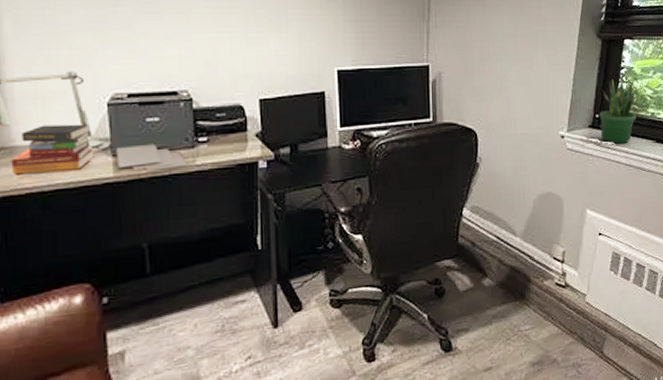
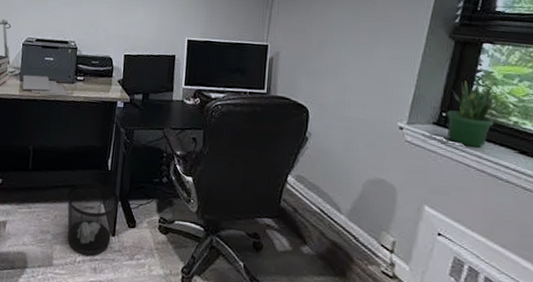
waste bin: none [208,268,277,362] -> present [67,182,119,257]

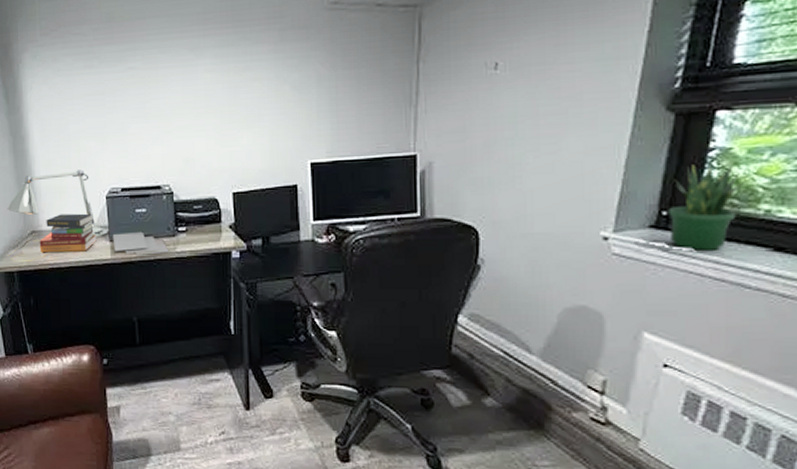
waste bin: present [67,182,119,257] -> none [187,351,249,436]

